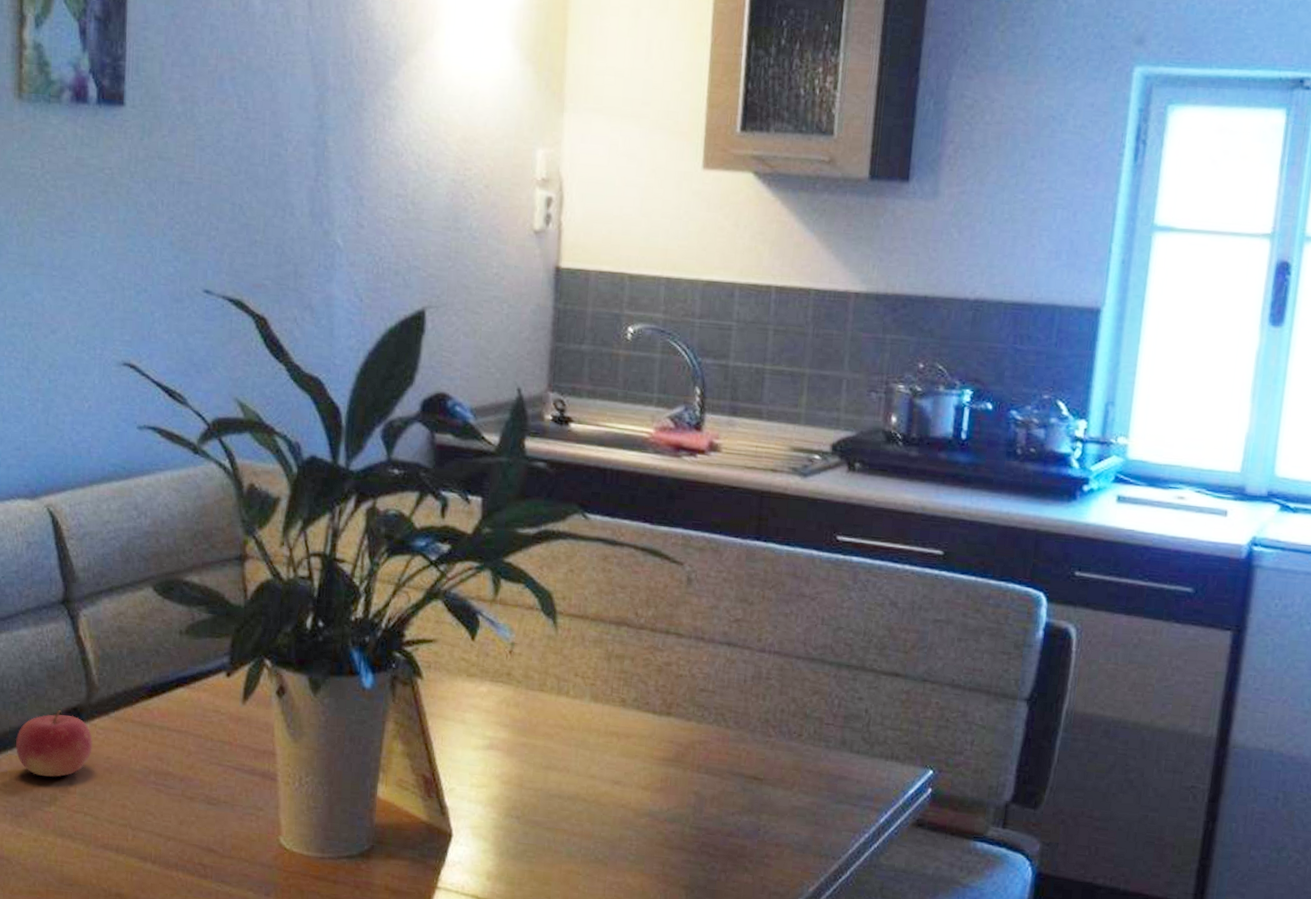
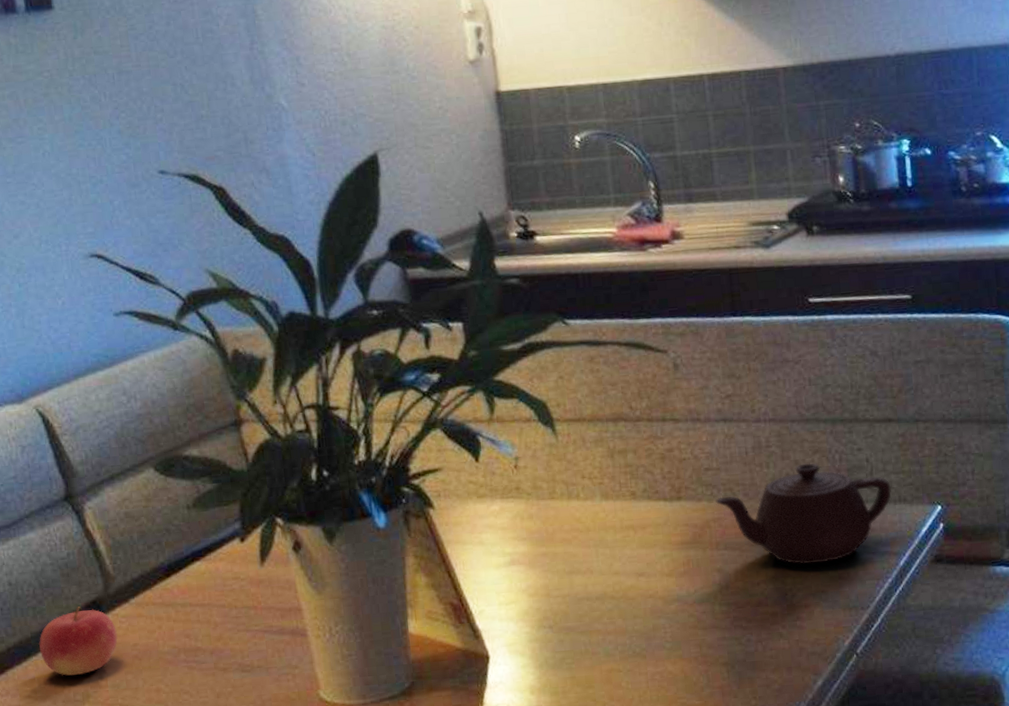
teapot: none [705,702,885,806] -> present [716,463,891,565]

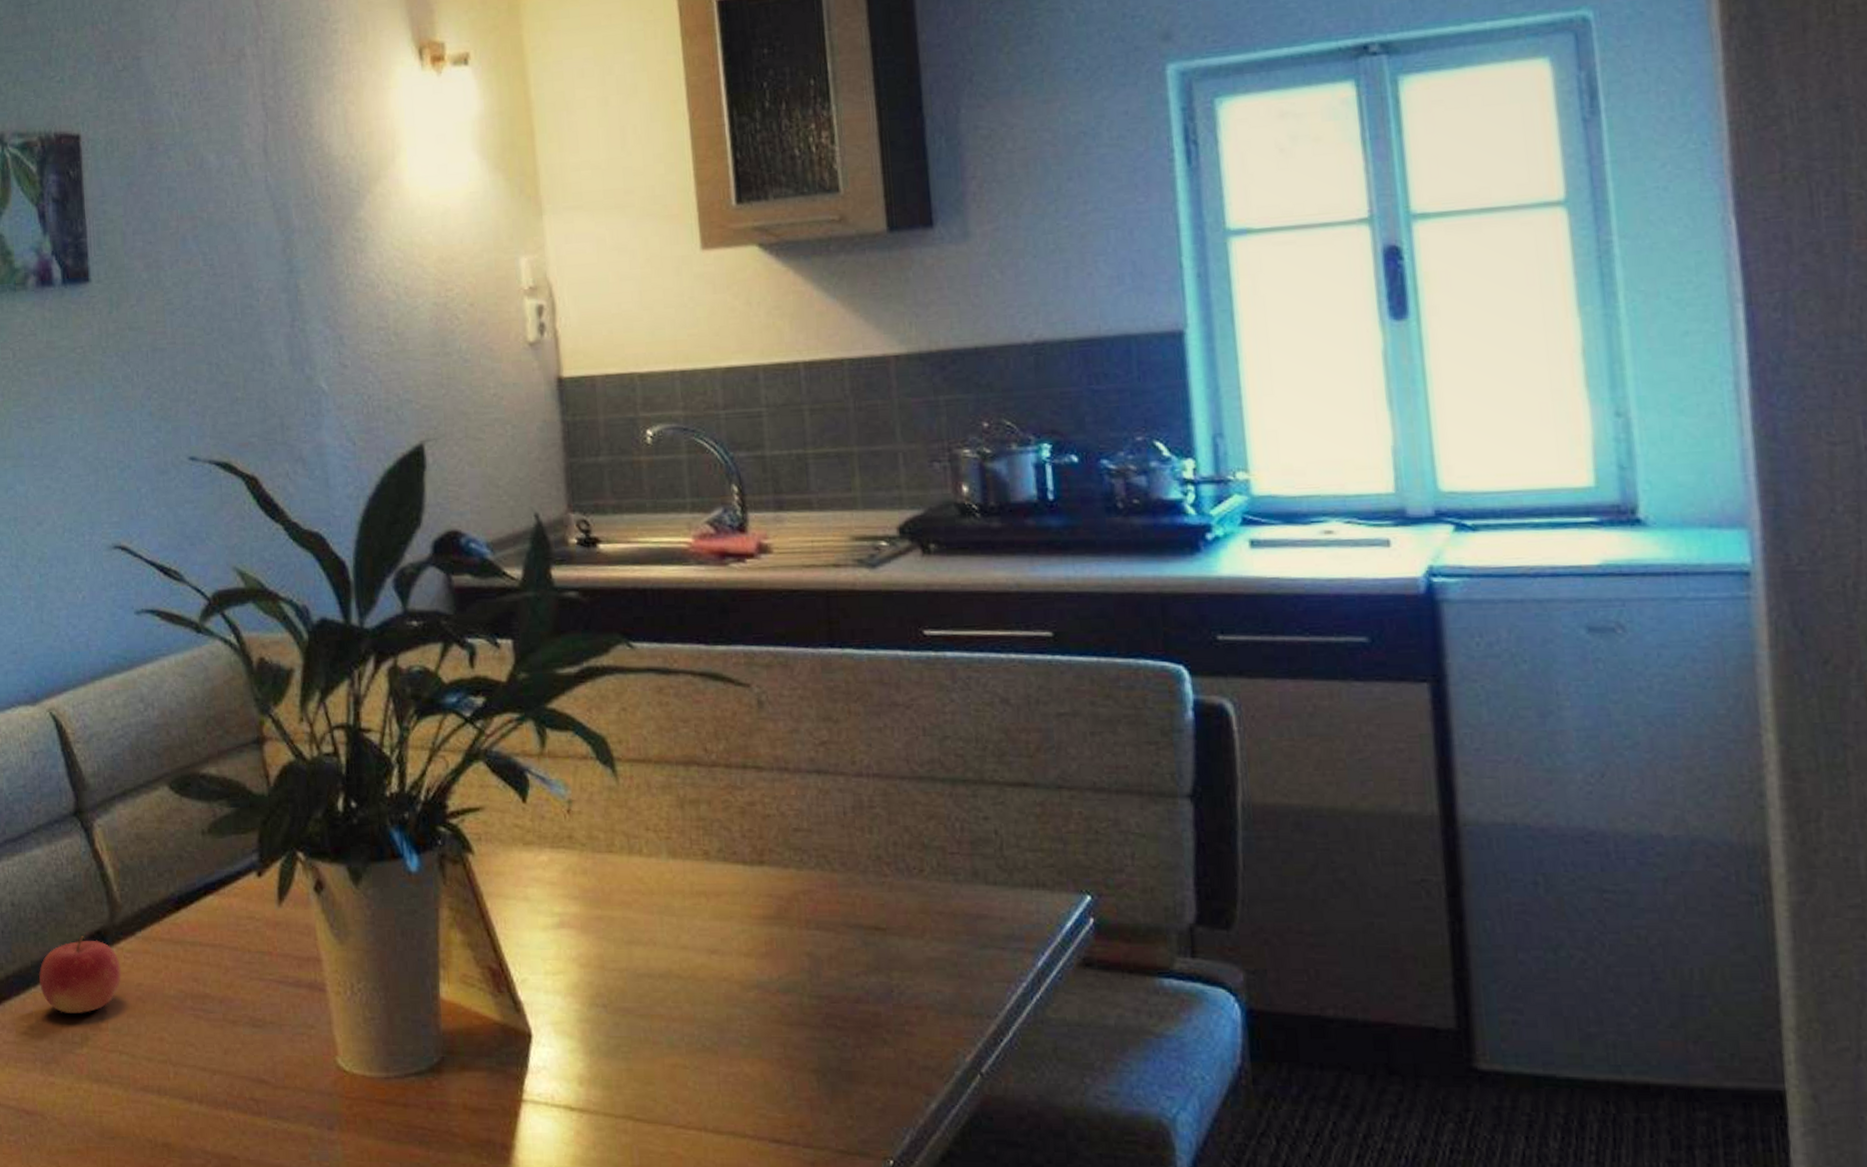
teapot: present [716,463,891,565] -> none [806,831,1027,956]

